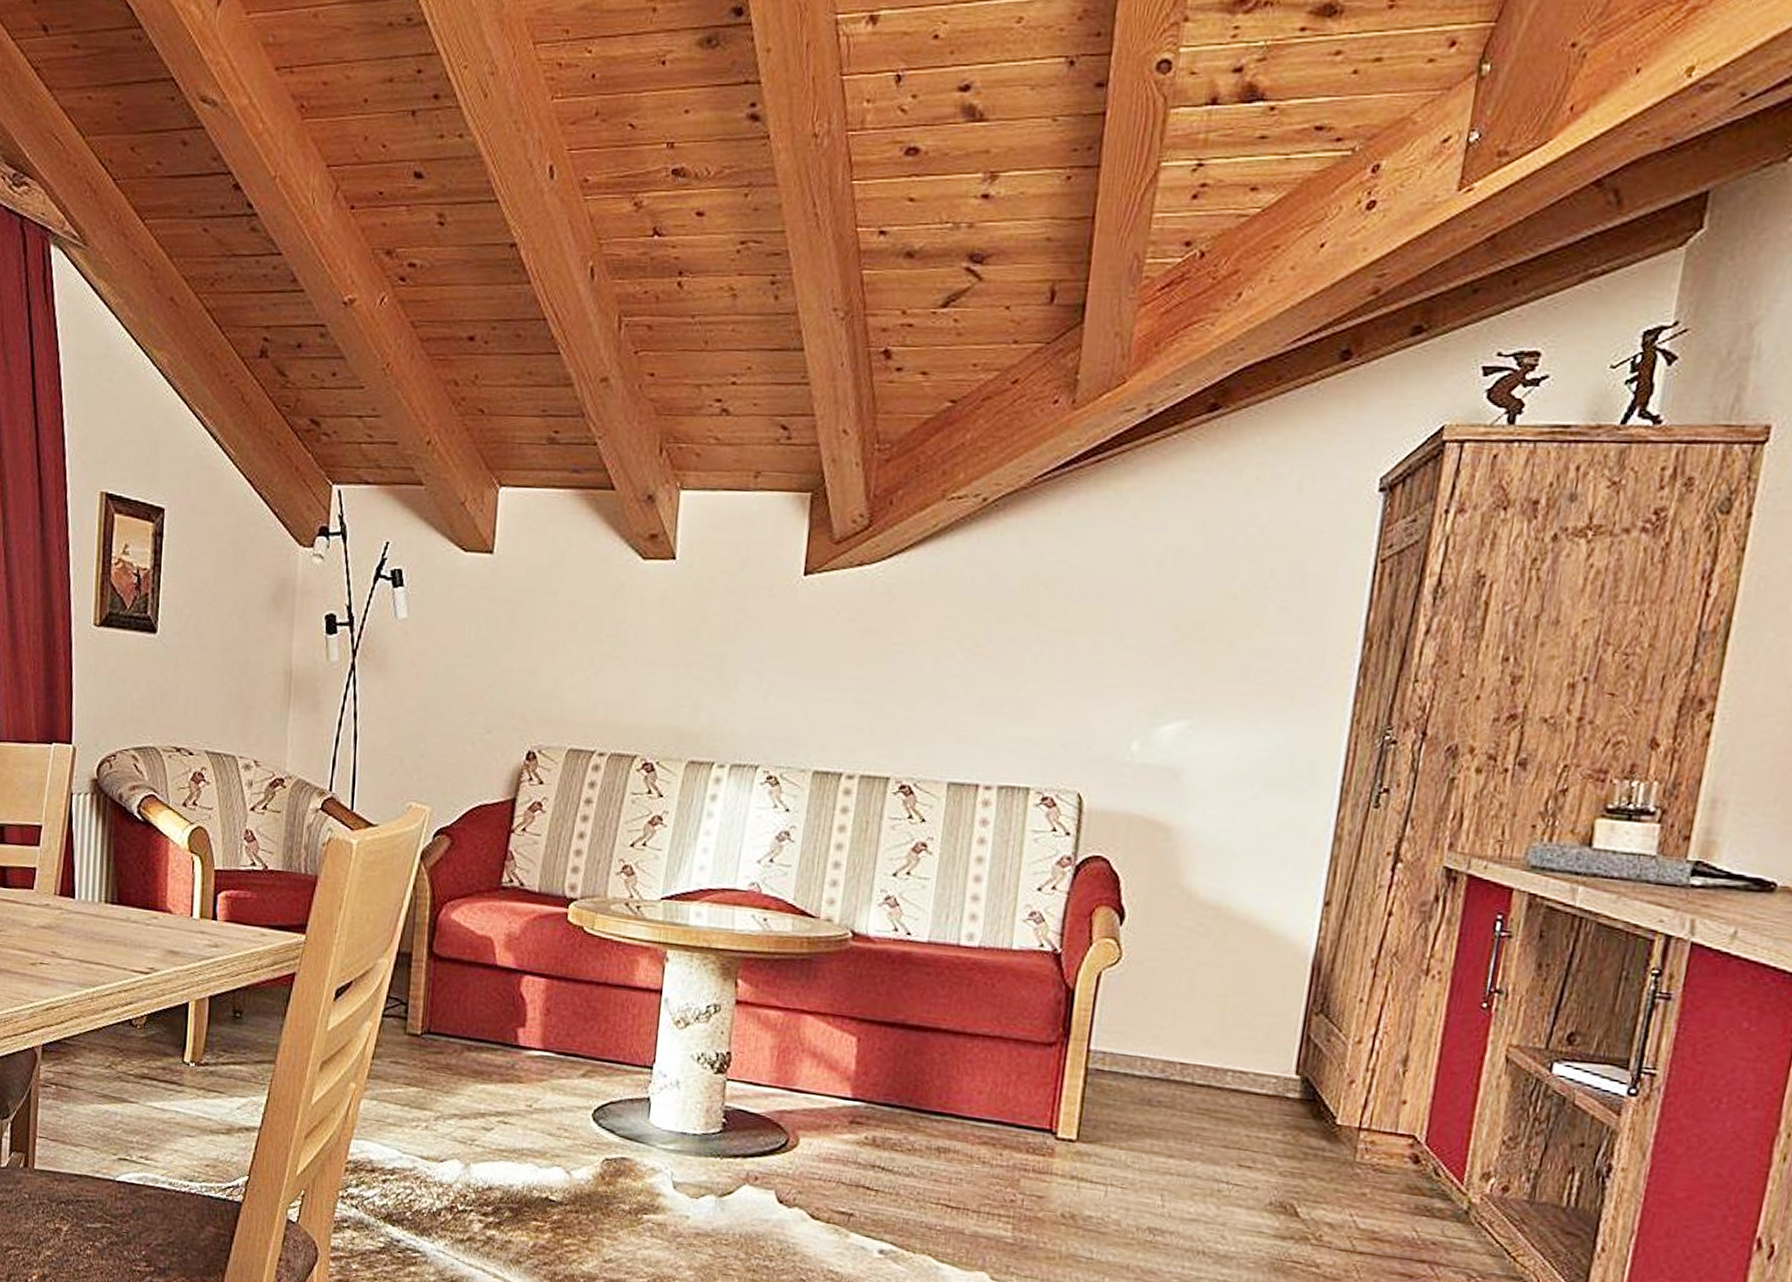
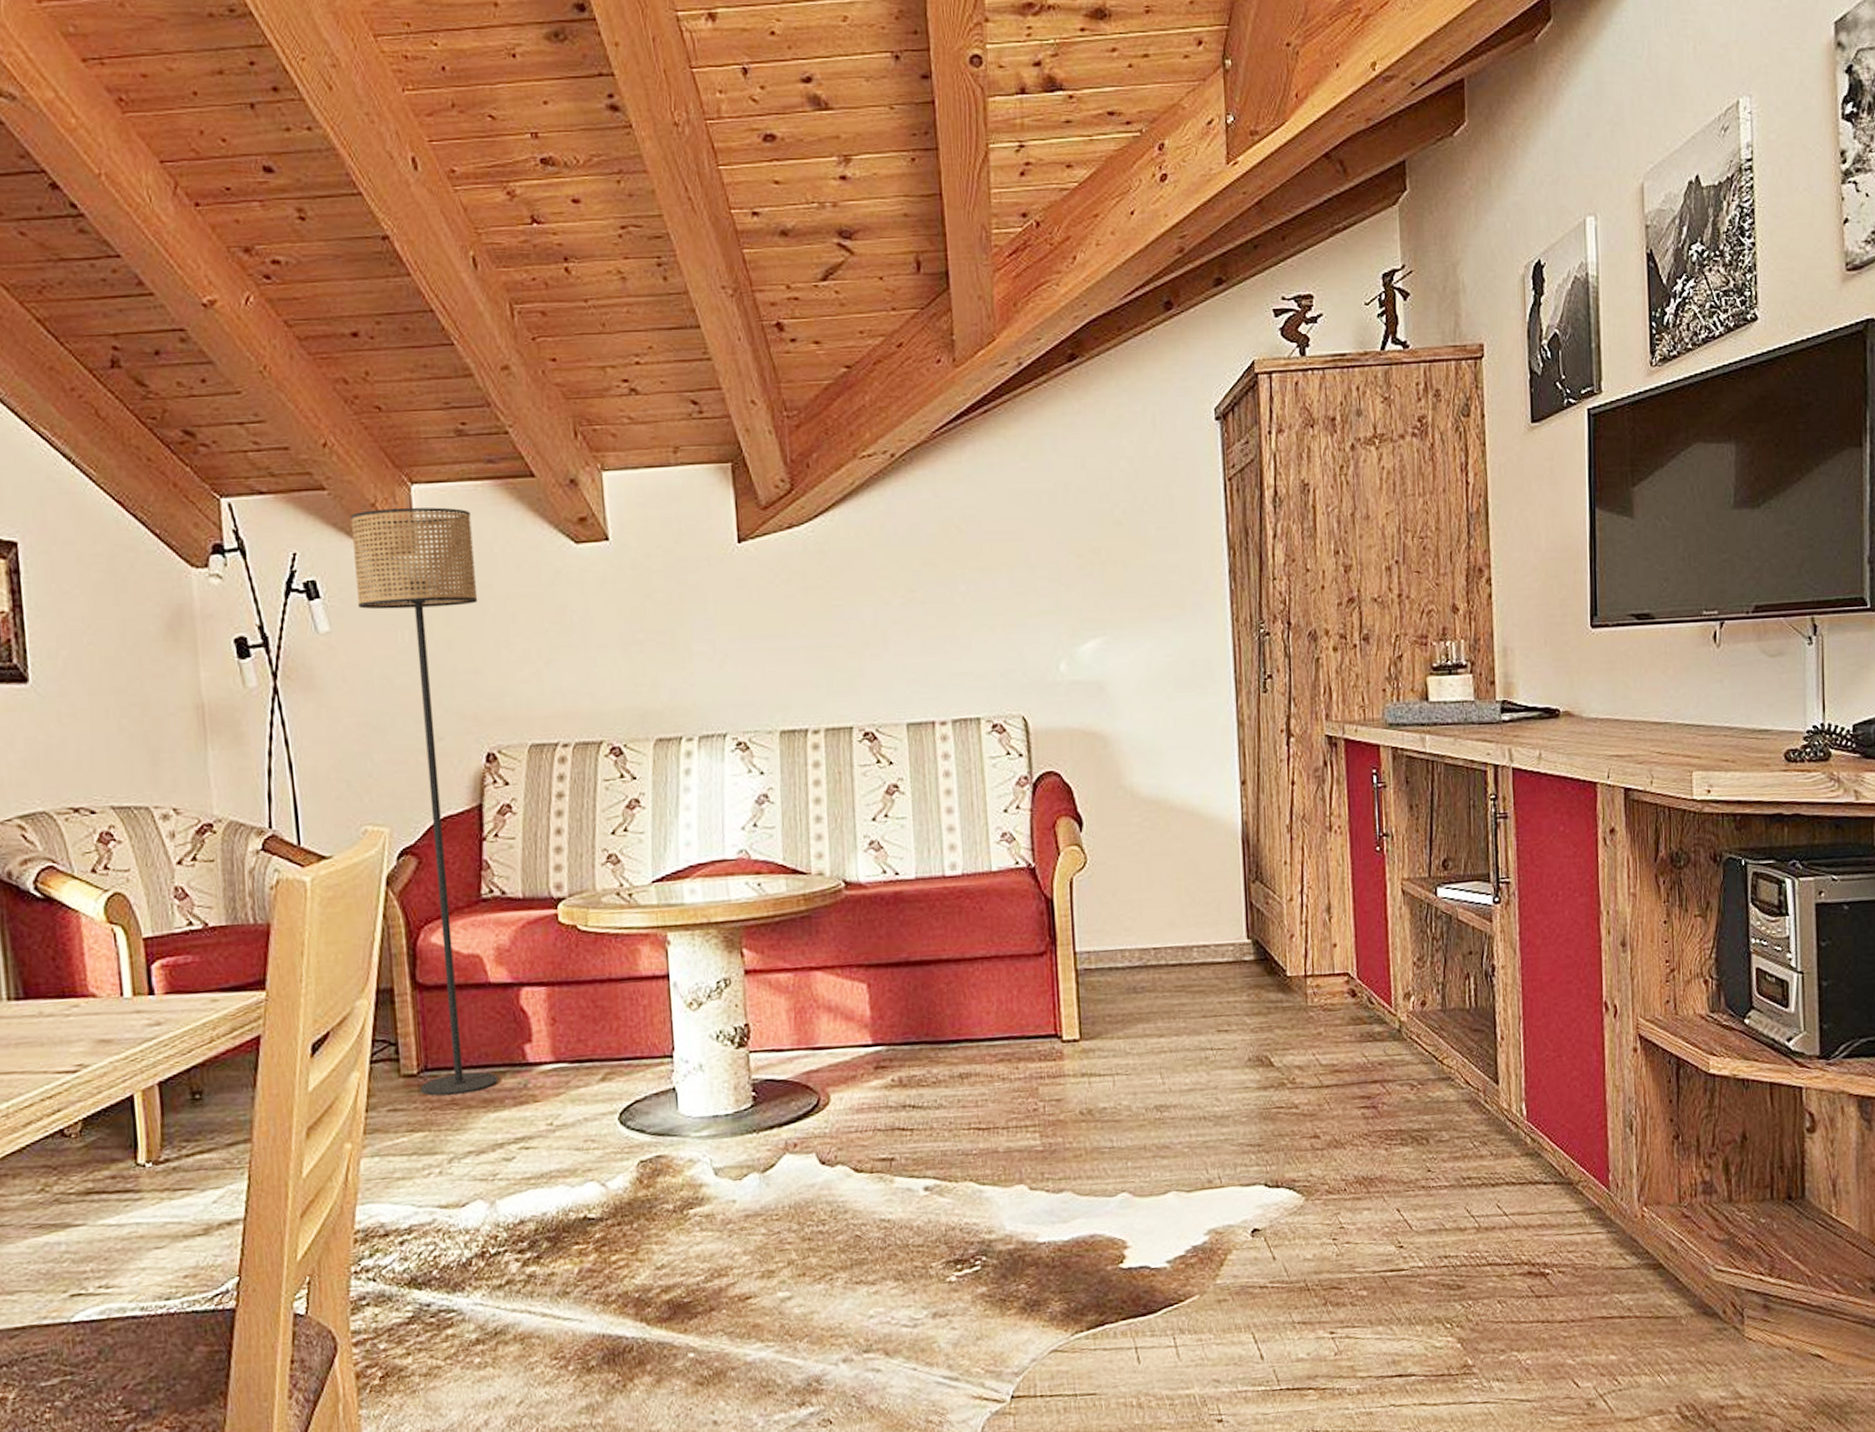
floor lamp: none [421,508,549,1062] -> present [350,507,498,1096]

